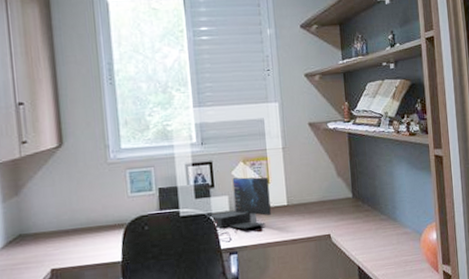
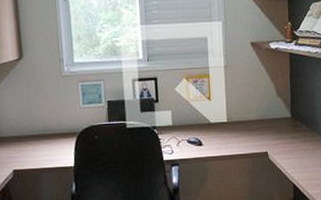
computer monitor: present [209,177,271,230] -> none [153,93,211,143]

